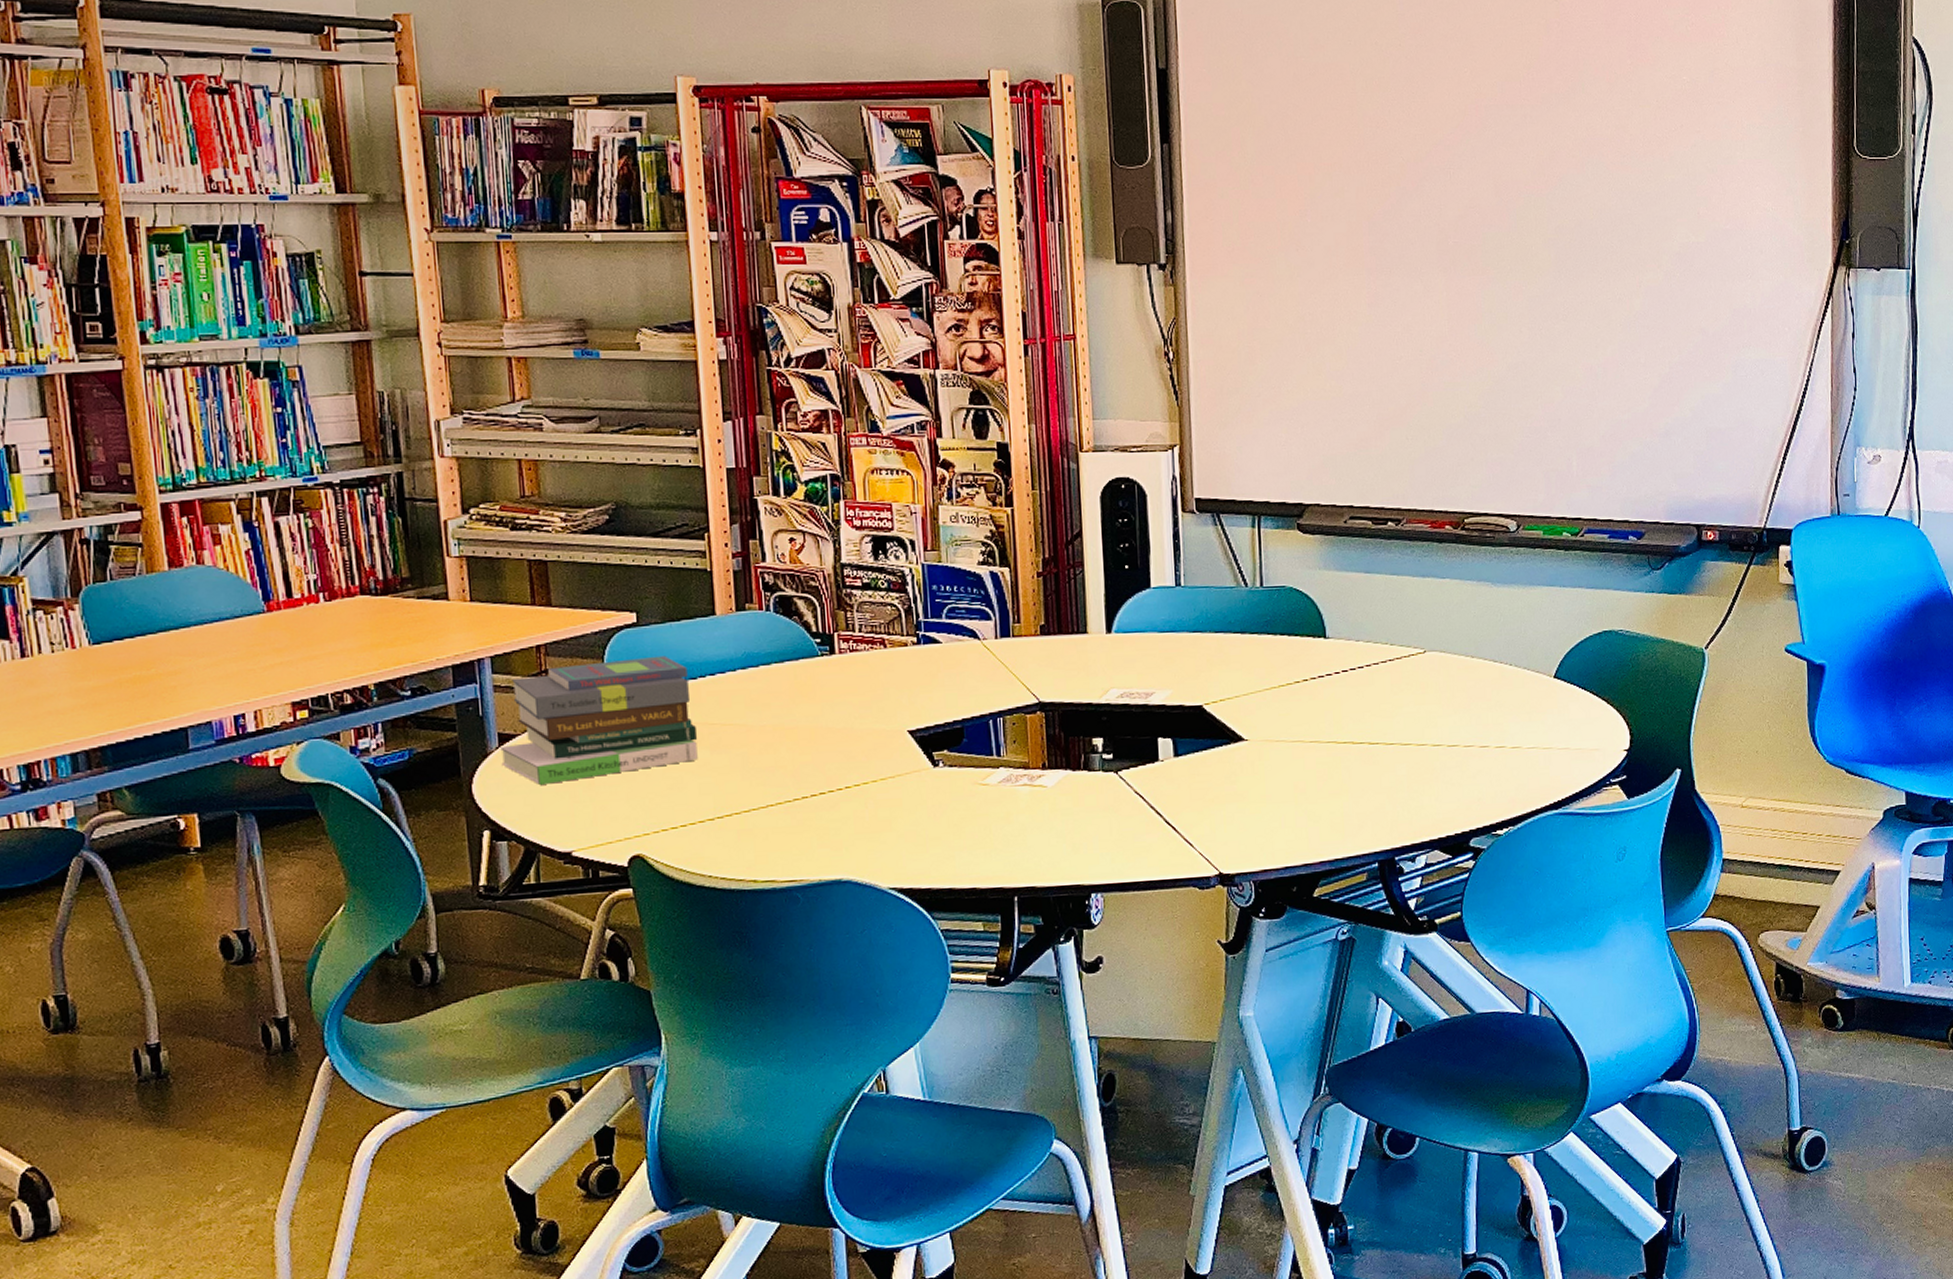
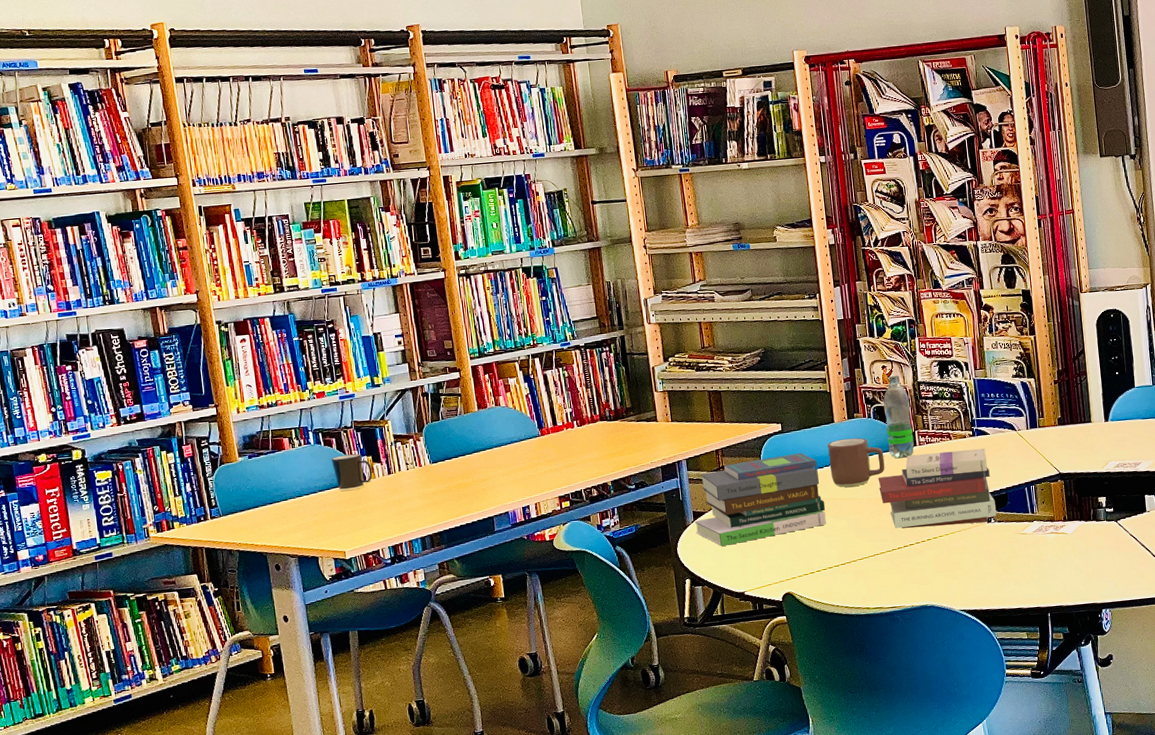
mug: none [704,638,788,709] -> present [828,438,885,488]
books: none [776,662,948,770] -> present [878,448,997,529]
bottle: none [789,553,832,671] -> present [883,376,914,459]

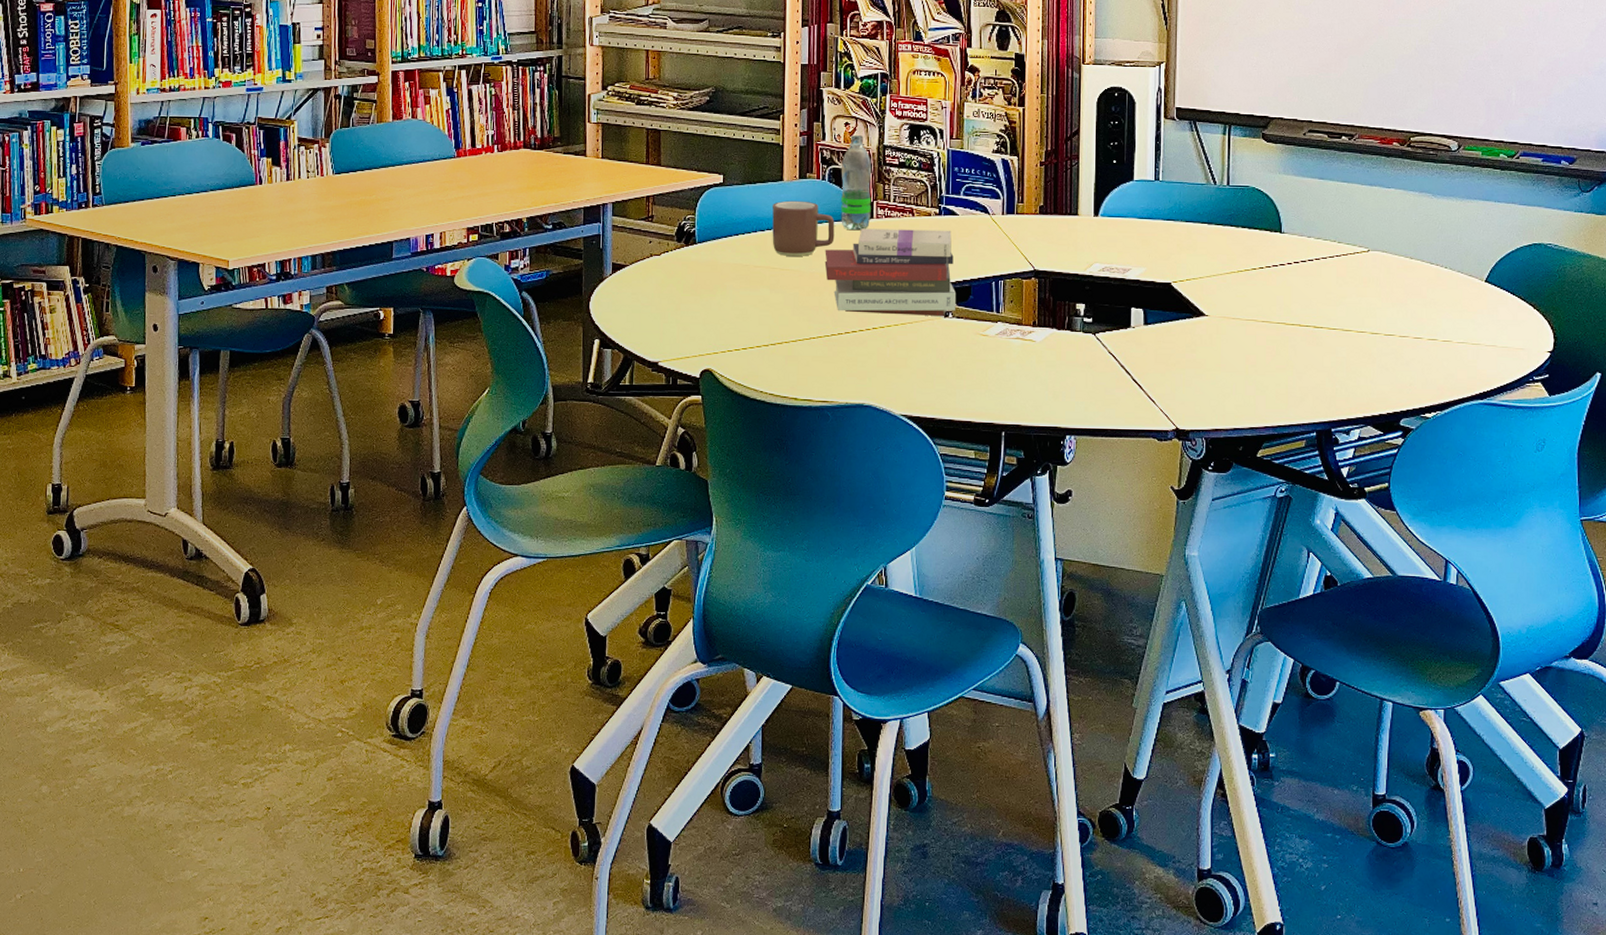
mug: present [331,453,373,492] -> none [228,153,270,194]
books: present [695,452,826,546] -> none [613,210,761,306]

